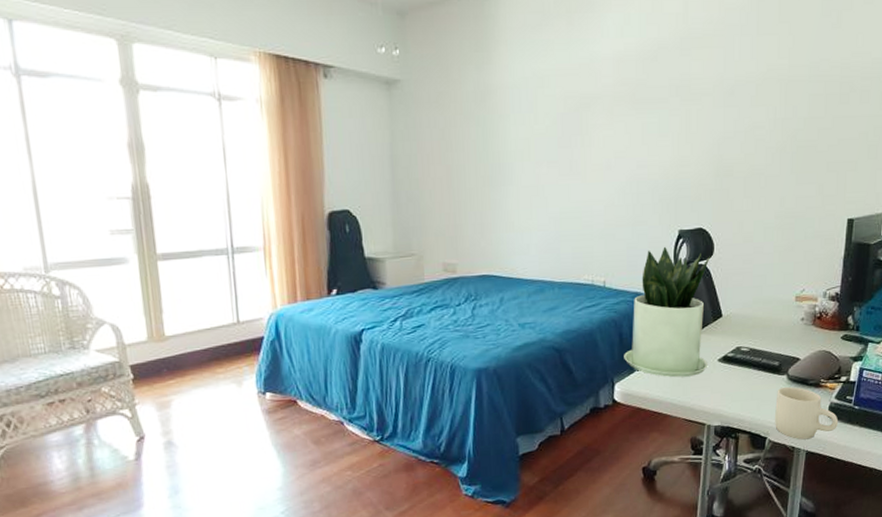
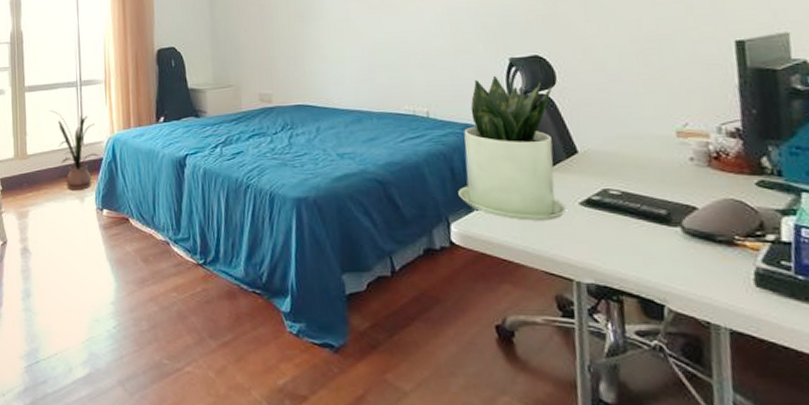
house plant: none [192,283,261,374] -> present [49,110,100,190]
mug: present [775,386,839,440] -> none [670,241,775,314]

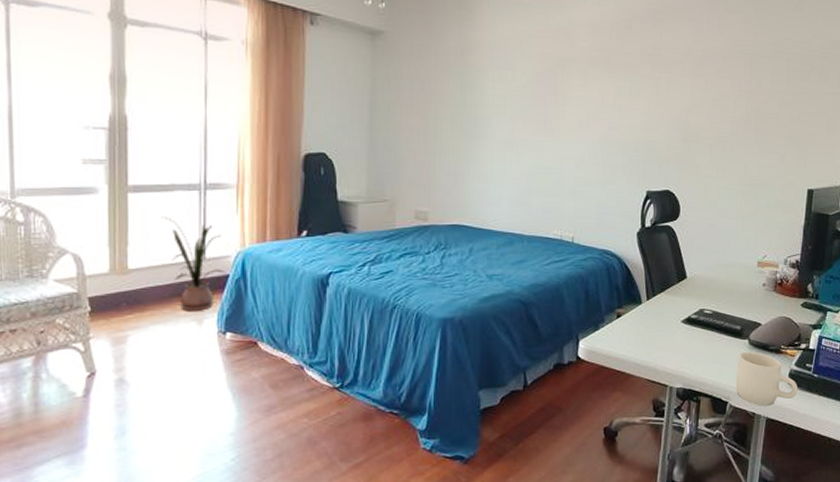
planter: present [458,75,566,221] -> none [589,206,676,337]
mug: none [670,241,775,314] -> present [736,351,798,406]

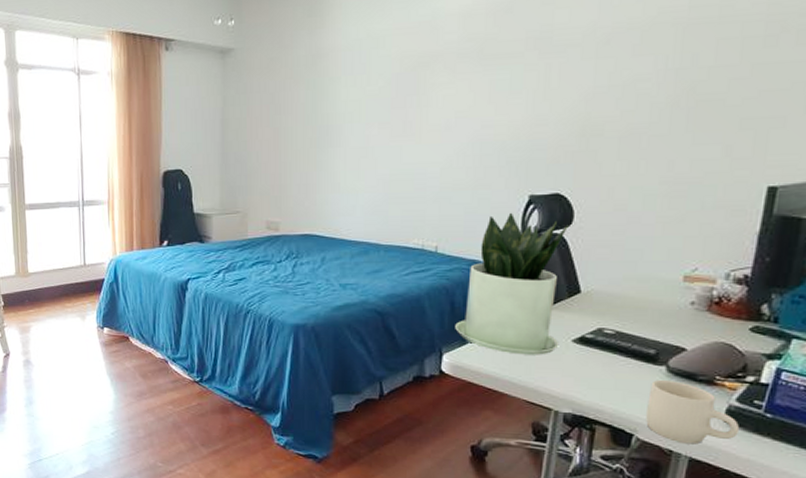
house plant: present [161,217,226,311] -> none [51,229,102,309]
planter: none [589,206,676,337] -> present [455,212,569,355]

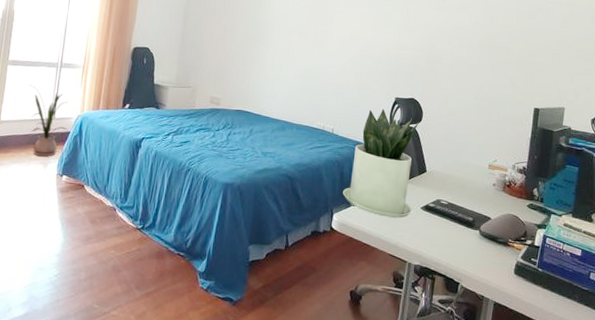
house plant: none [51,229,102,309] -> present [28,84,68,157]
mug: present [646,379,740,445] -> none [467,240,524,292]

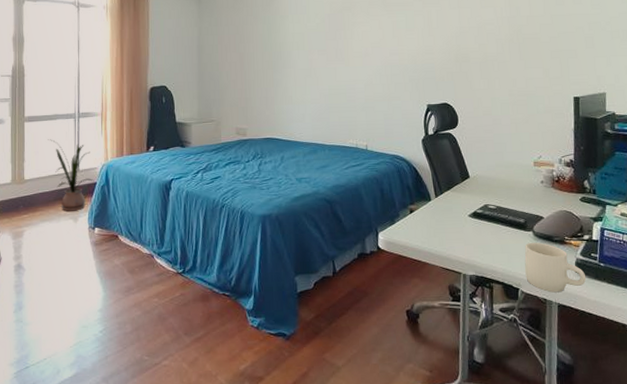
planter: present [343,108,419,218] -> none [385,117,459,230]
mug: none [467,240,524,292] -> present [524,242,586,293]

